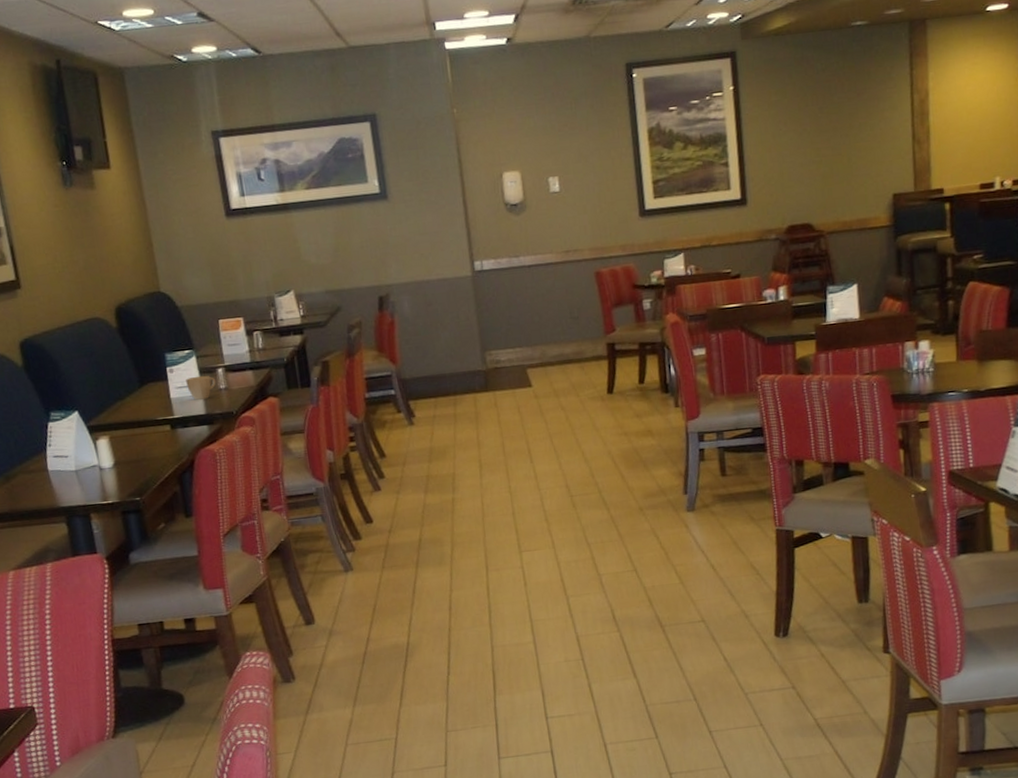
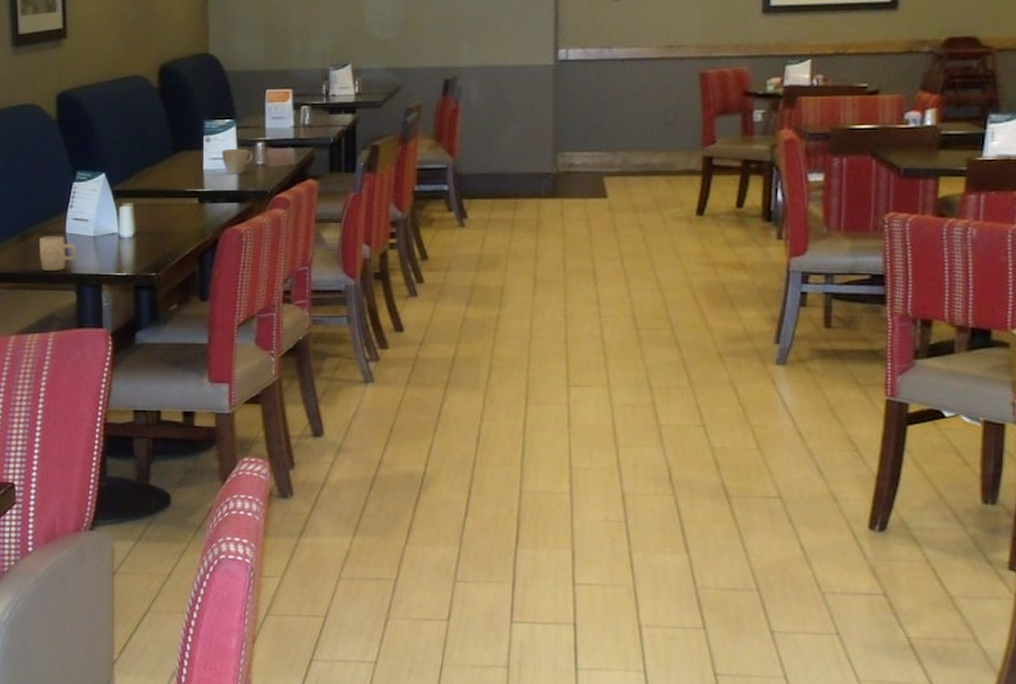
mug: none [23,473,62,508] -> present [38,236,76,272]

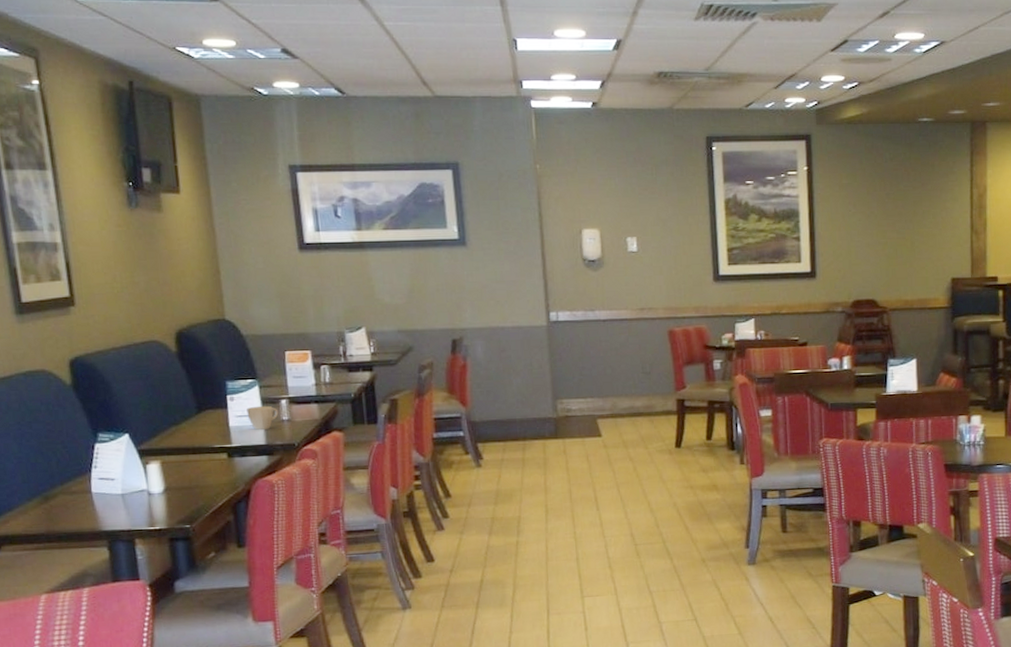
mug: present [38,236,76,272] -> none [63,496,105,531]

